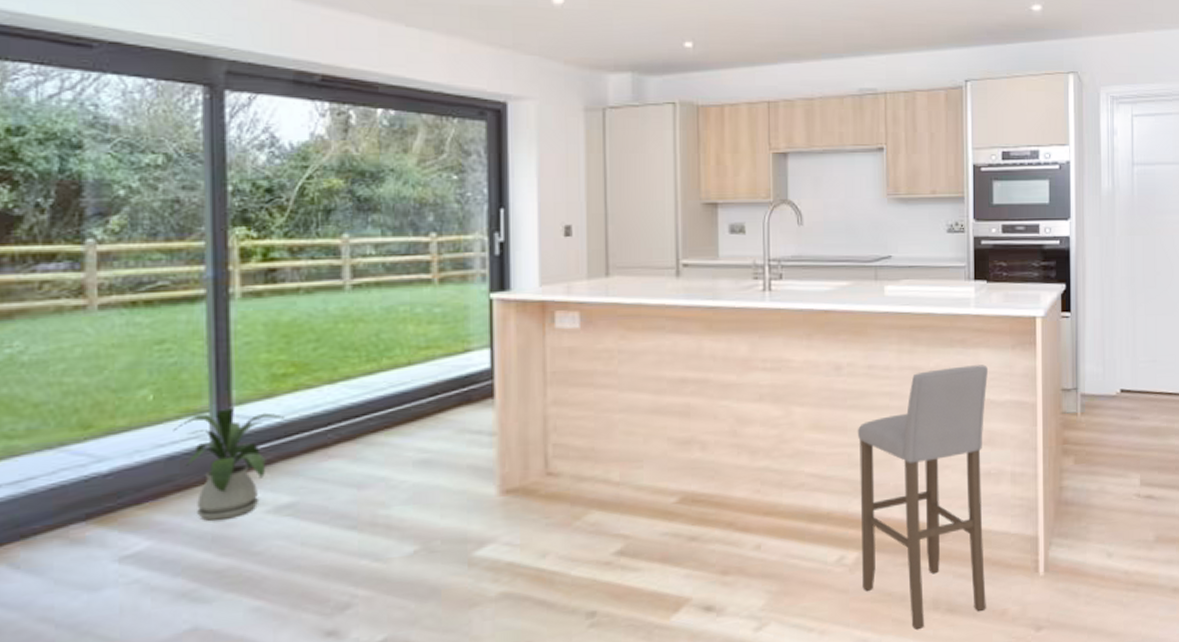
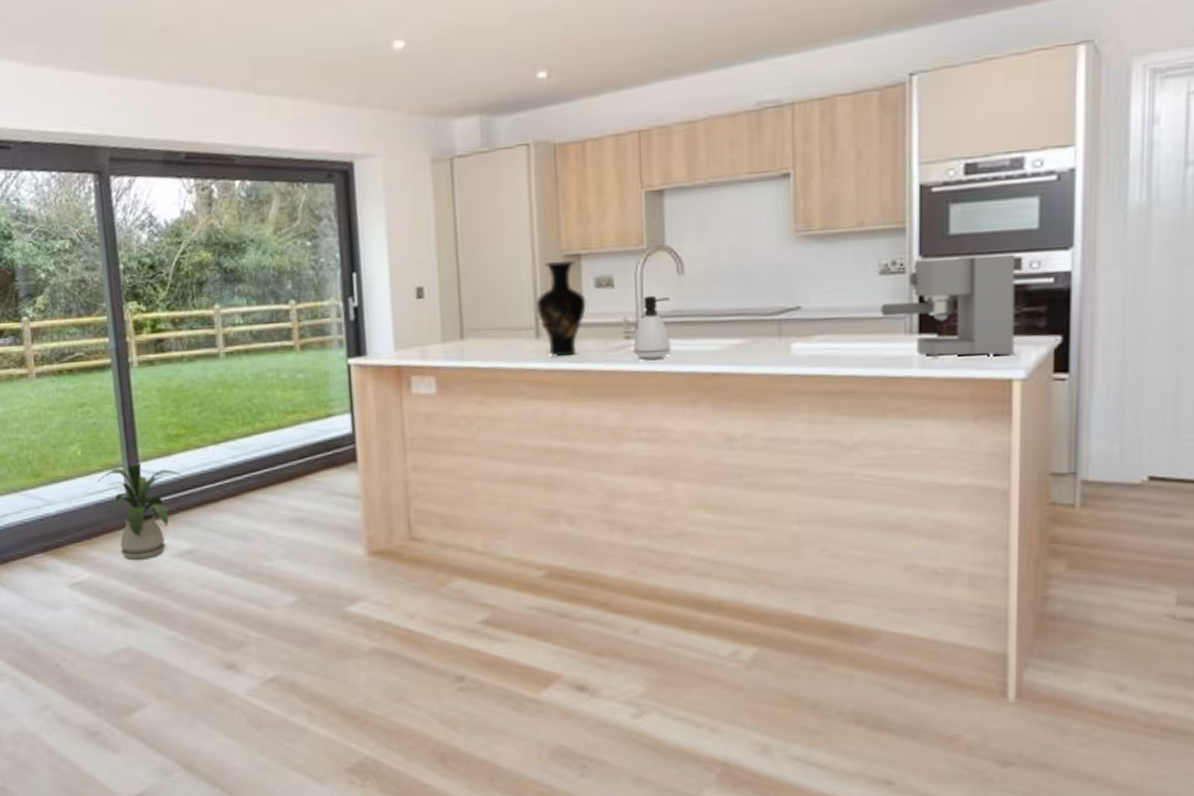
vase: none [677,209,722,295] -> present [535,261,587,357]
soap dispenser: none [761,242,791,299] -> present [633,295,671,361]
bar stool: present [857,364,988,629] -> none [754,439,936,742]
coffee maker: none [948,221,1036,300] -> present [880,254,1016,358]

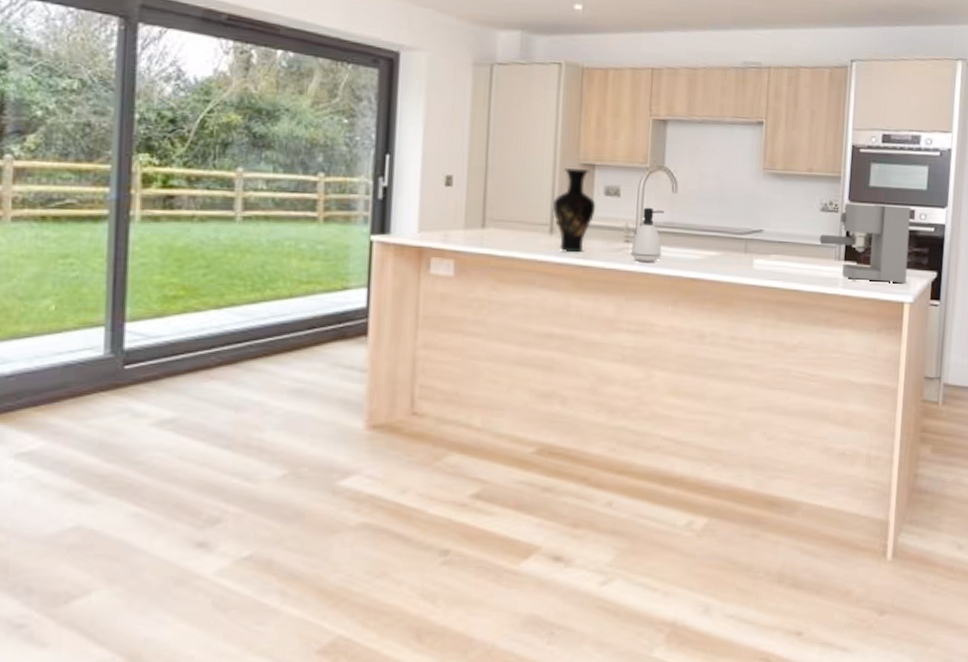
house plant: present [97,463,181,560] -> none [71,323,174,428]

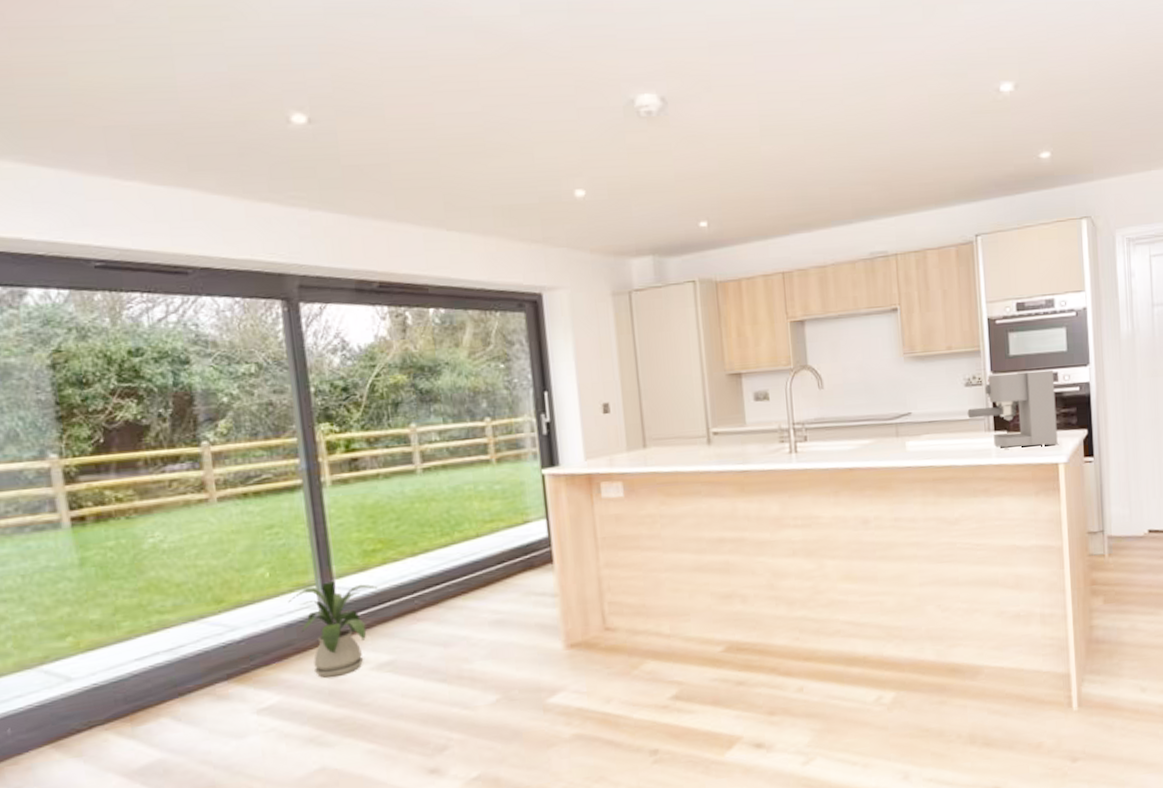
house plant: none [71,323,174,428] -> present [288,580,379,678]
vase: present [552,168,596,253] -> none [706,379,748,460]
soap dispenser: present [631,207,664,263] -> none [787,406,817,460]

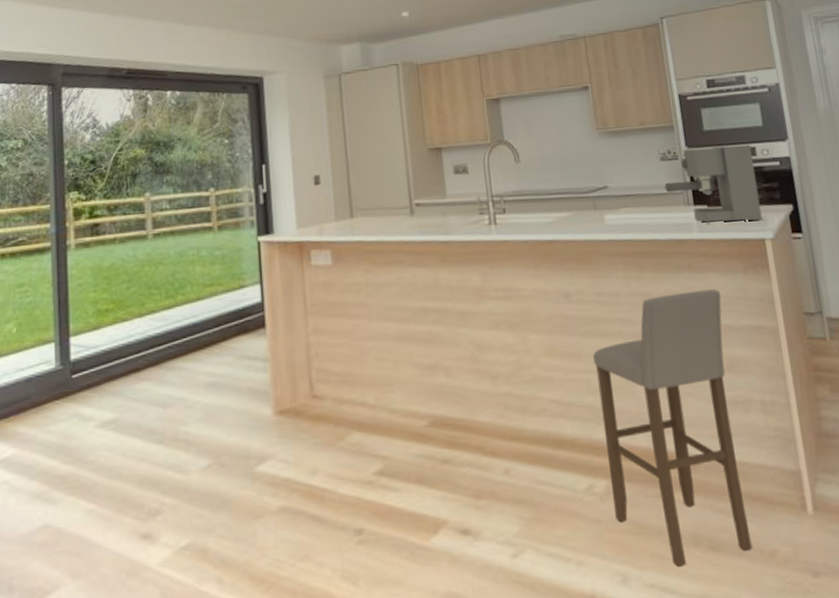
house plant: present [288,580,379,678] -> none [29,337,108,433]
bar stool: none [887,512,1022,762] -> present [592,289,752,566]

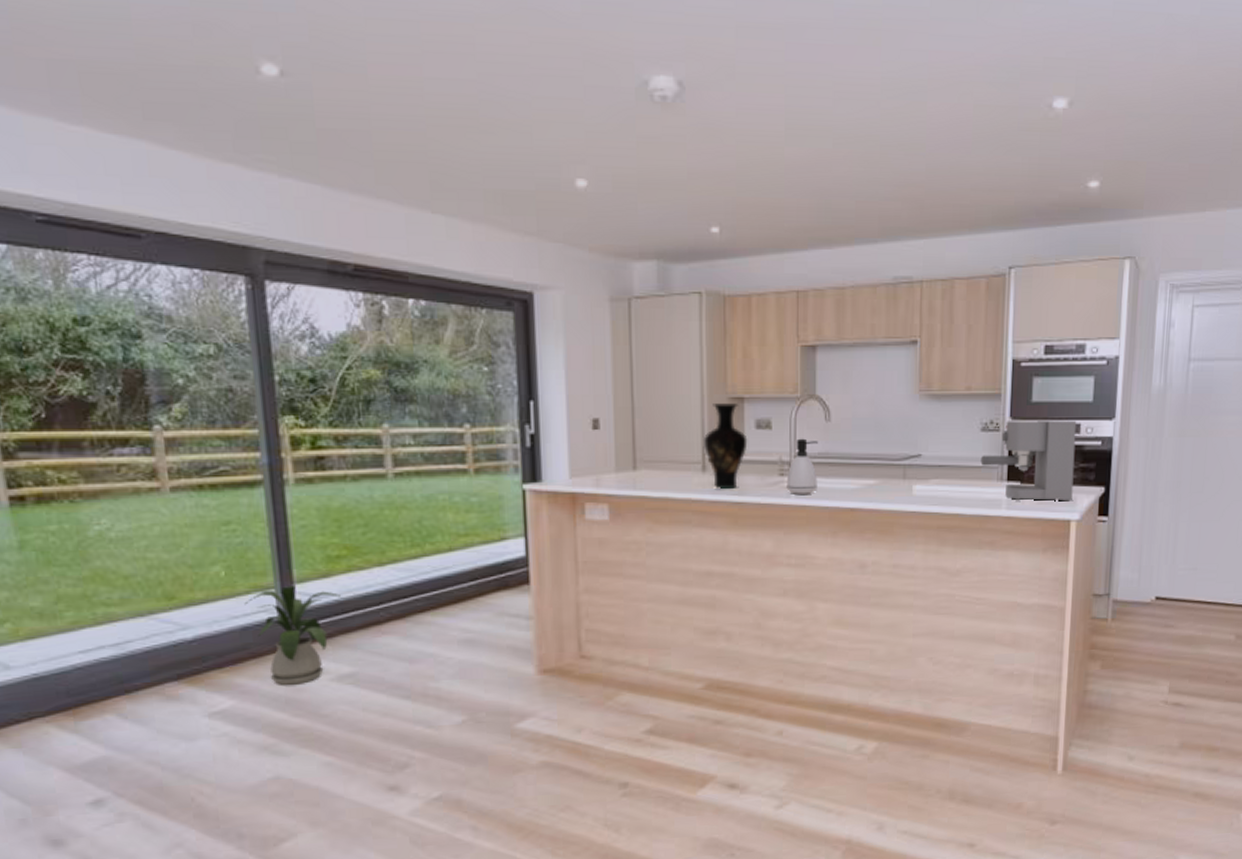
house plant: none [29,337,108,433] -> present [244,584,342,685]
vase: none [409,153,448,231] -> present [703,403,748,490]
soap dispenser: none [486,179,515,232] -> present [786,438,818,496]
bar stool: present [592,289,752,566] -> none [879,567,1016,816]

